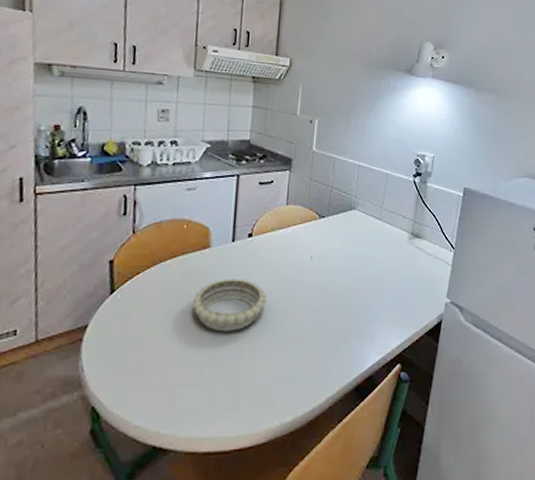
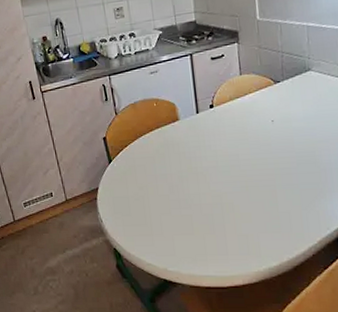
decorative bowl: present [192,279,267,332] -> none [172,144,237,190]

